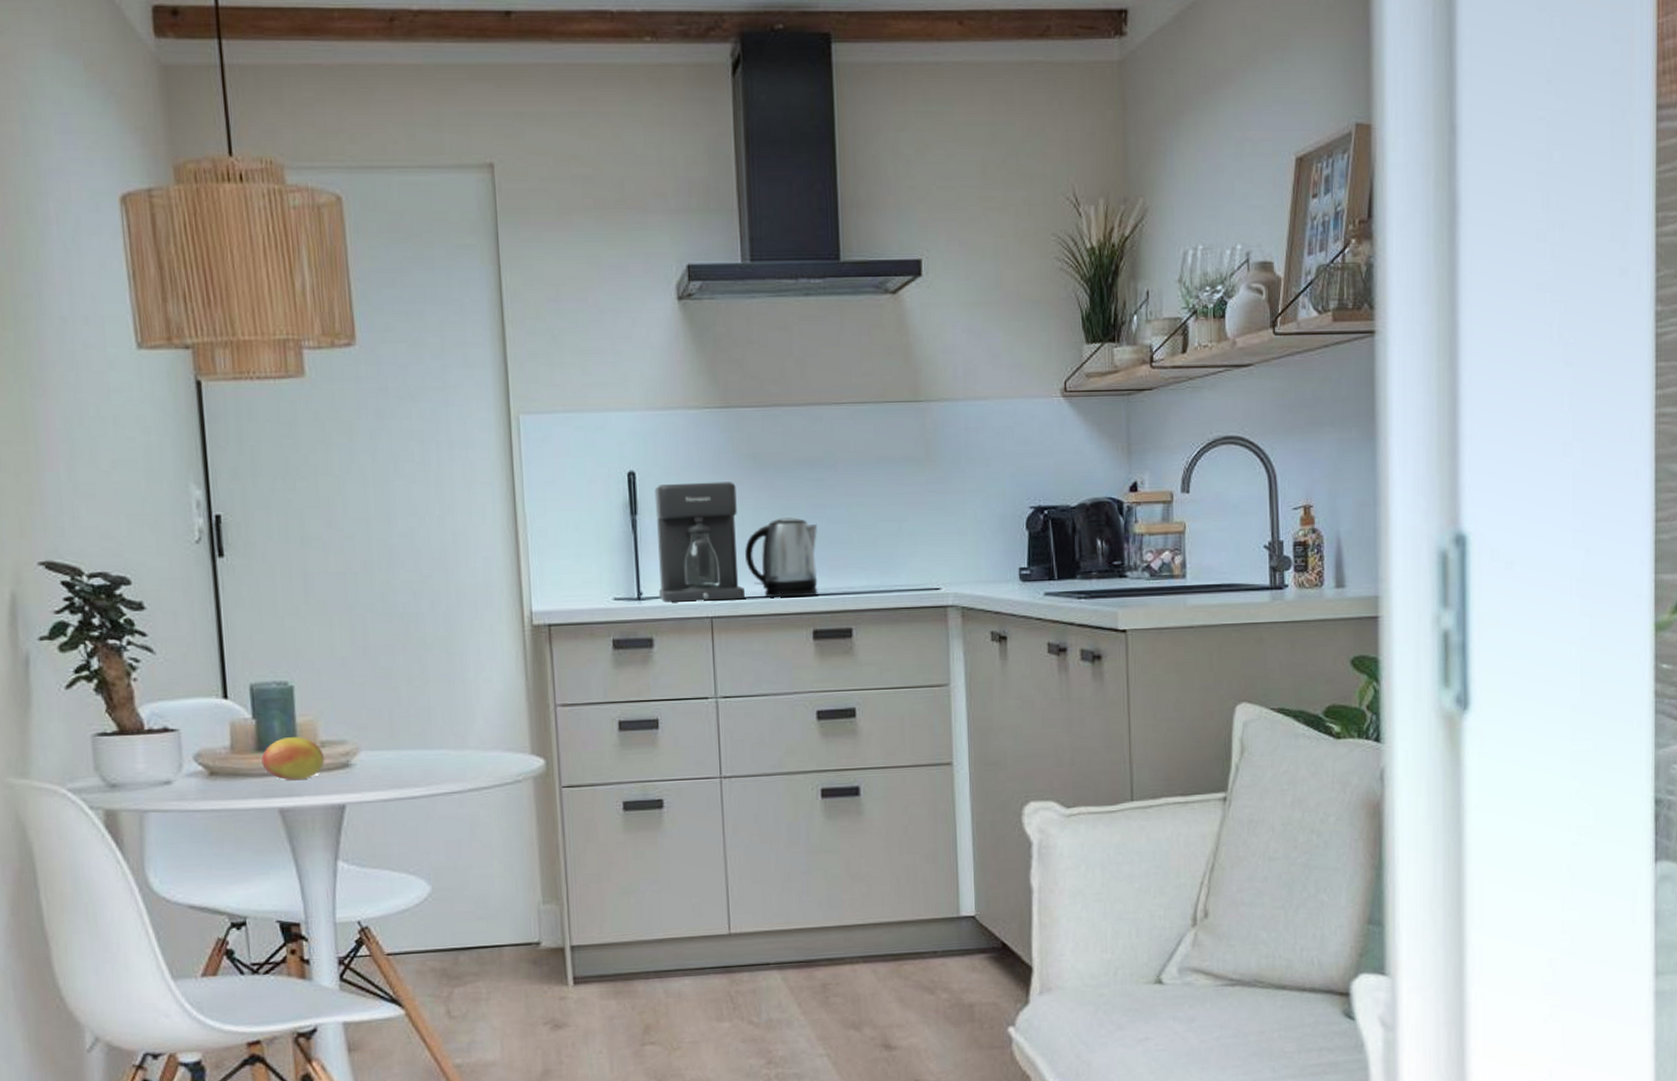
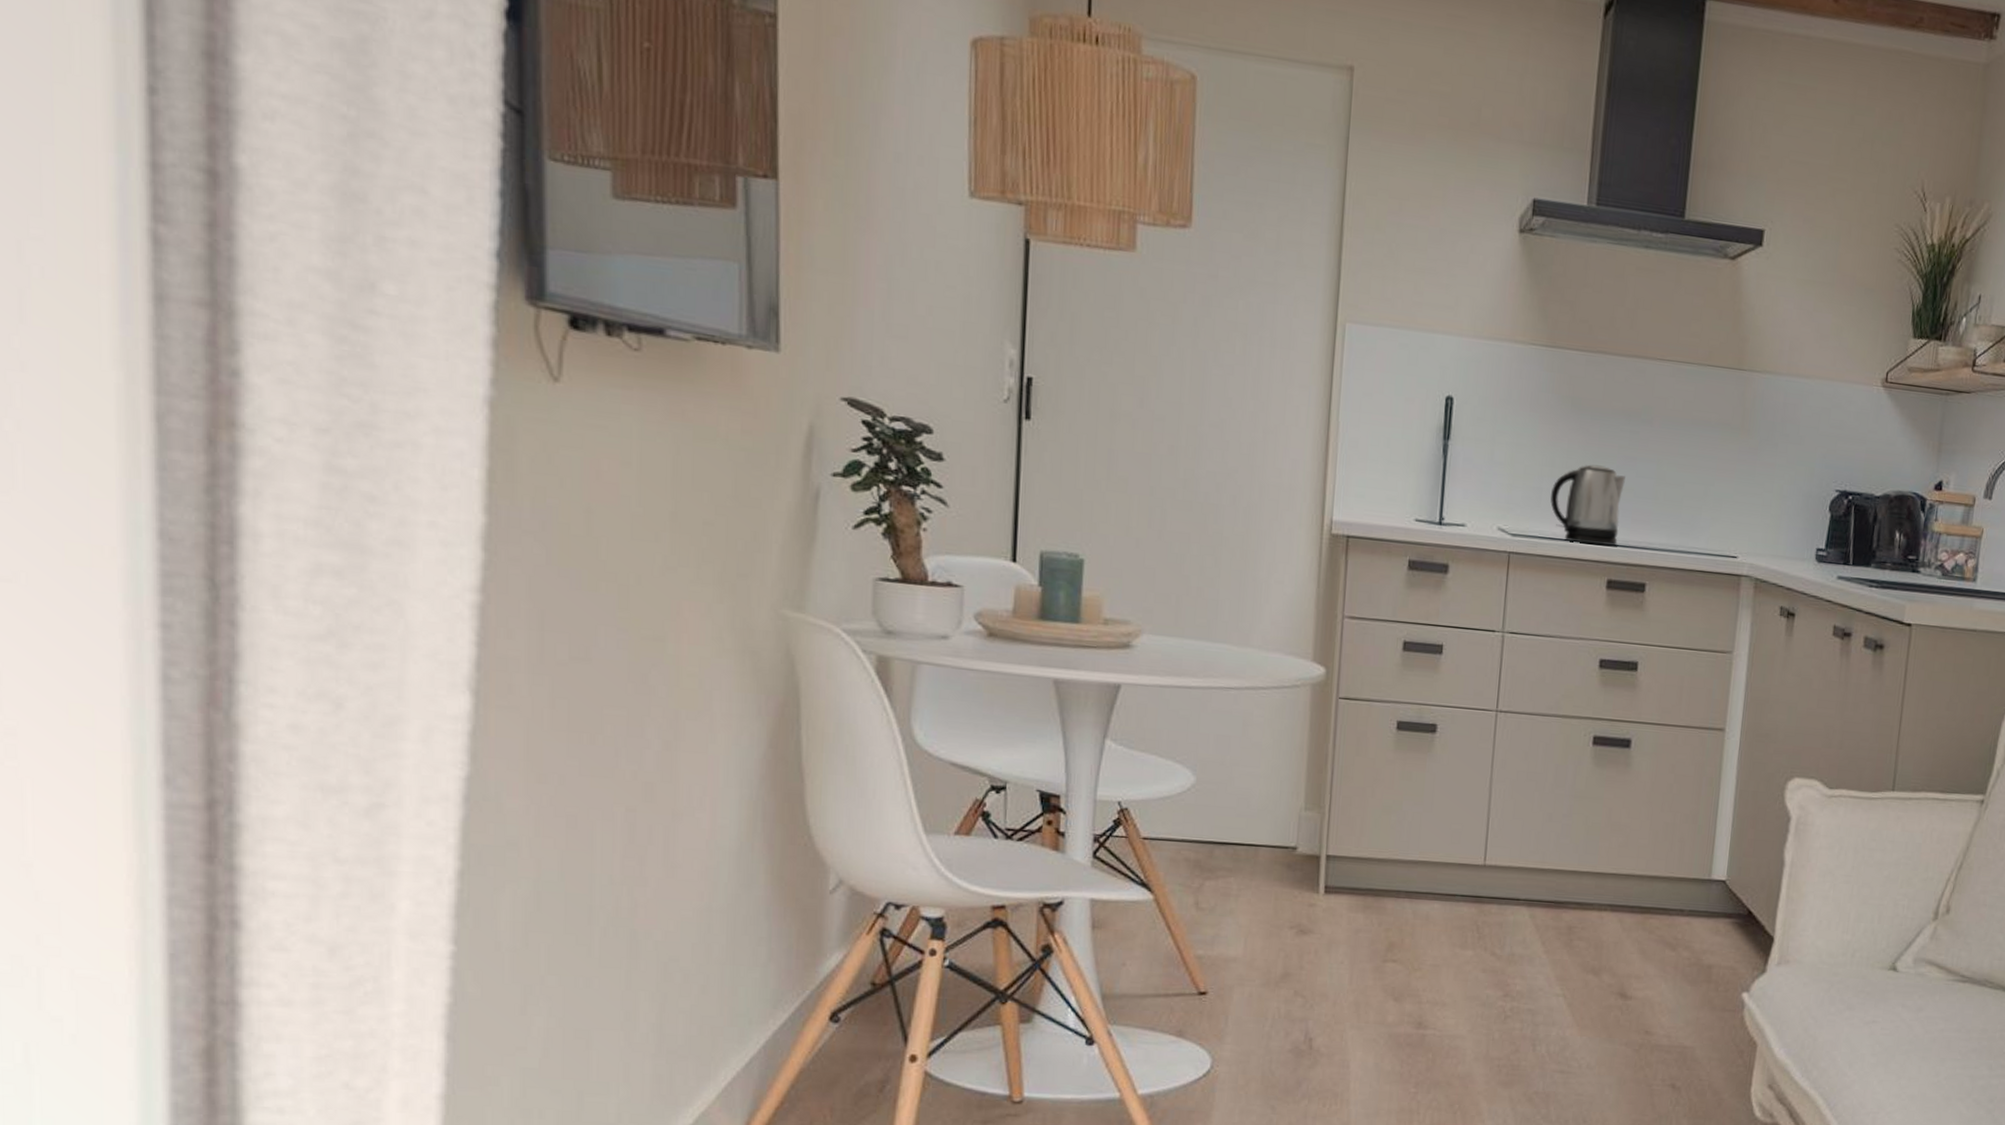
fruit: present [261,736,325,781] -> none [1042,609,1107,654]
coffee maker: present [654,481,745,604] -> none [1460,413,1551,540]

